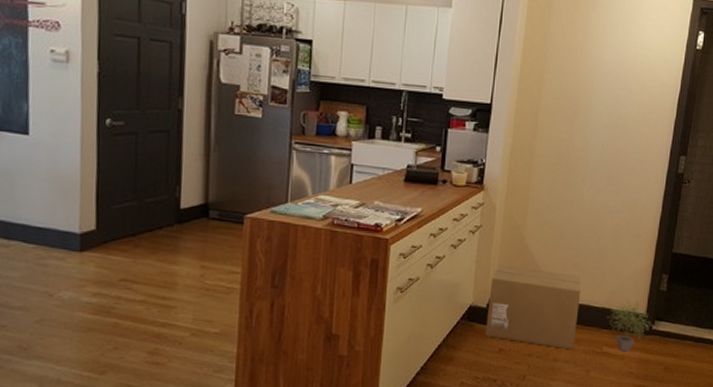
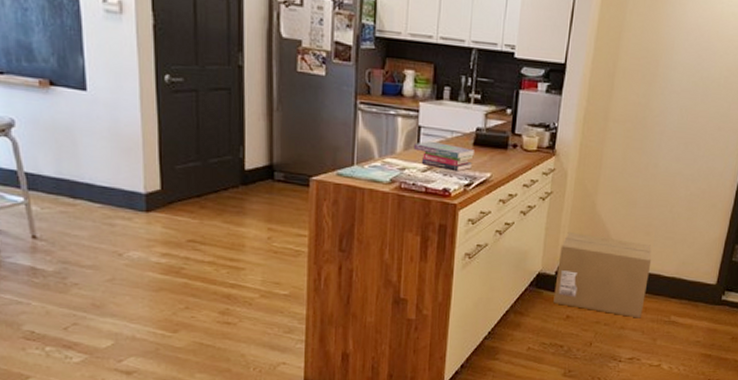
books: none [347,178,405,208] -> present [414,140,474,172]
potted plant: present [607,301,652,352] -> none [677,271,722,322]

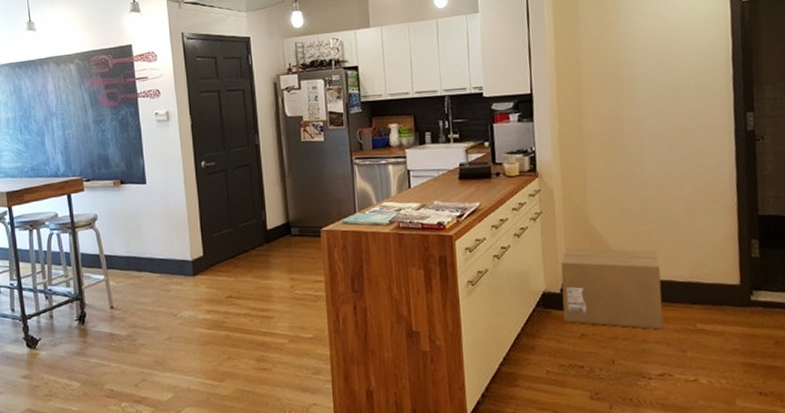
books: present [414,140,474,172] -> none [406,181,461,206]

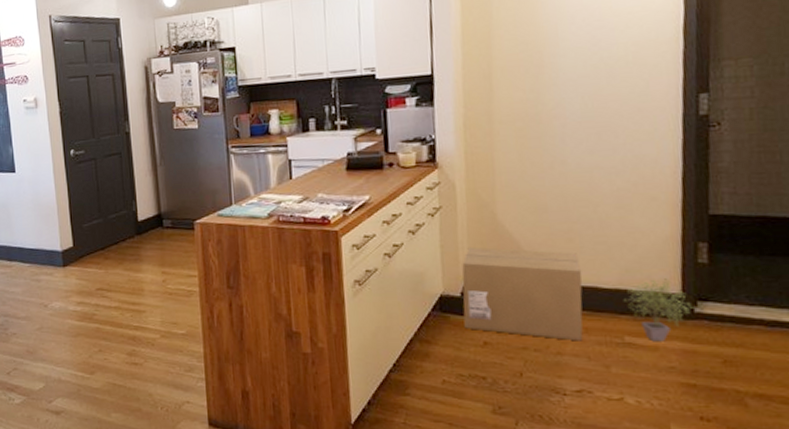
potted plant: none [695,271,750,328] -> present [624,278,694,342]

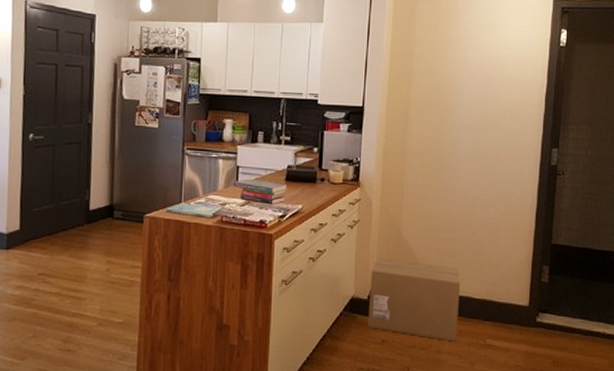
books: none [287,171,348,199] -> present [233,178,286,205]
potted plant: present [624,278,694,342] -> none [489,293,536,345]

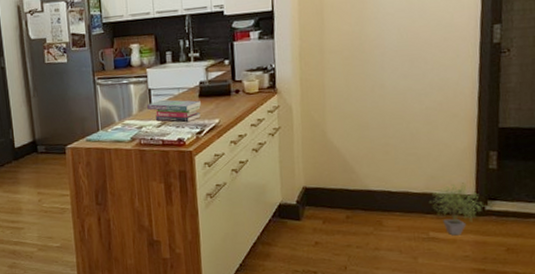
box: present [368,258,461,342] -> none [297,161,396,238]
potted plant: none [489,293,536,345] -> present [430,182,485,236]

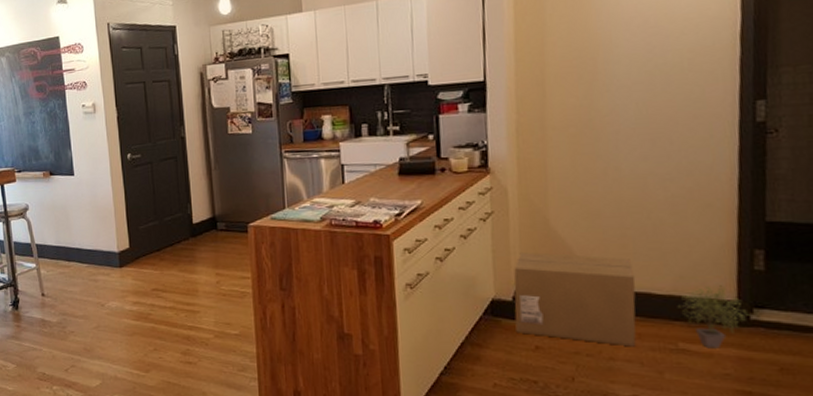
books: present [147,99,201,123] -> none [339,176,401,203]
box: none [297,161,396,238] -> present [514,252,636,347]

